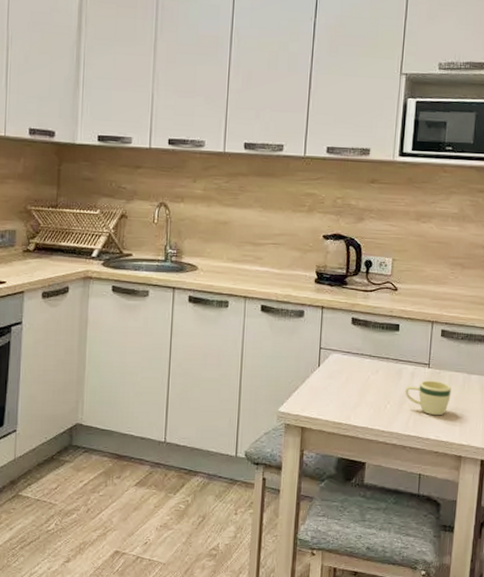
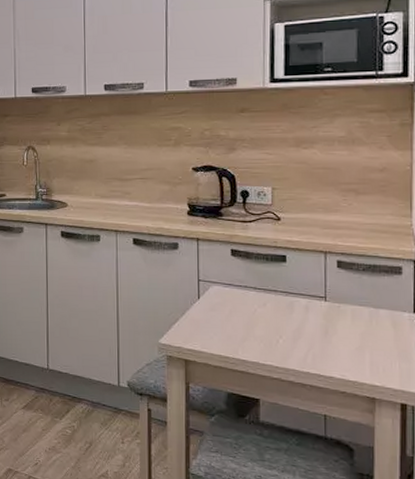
mug: present [405,380,451,416] -> none [299,314,356,353]

